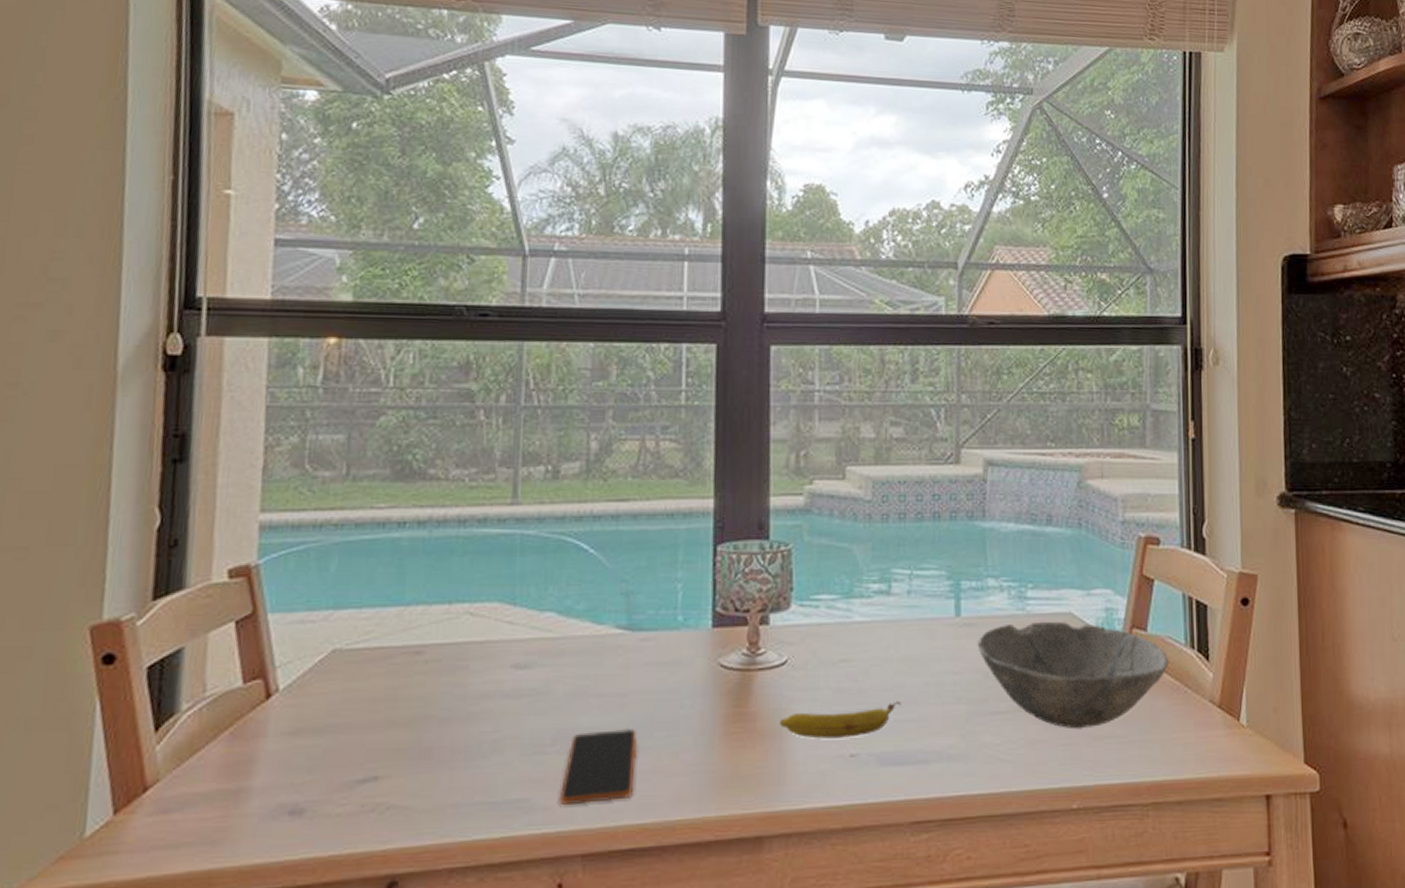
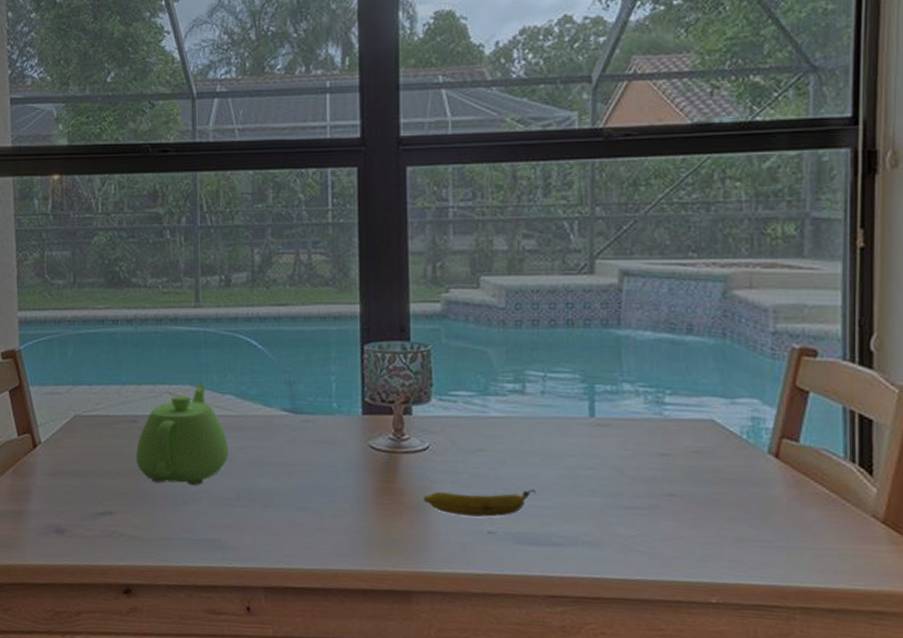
teapot: none [418,599,545,732] -> present [136,384,228,485]
smartphone: present [559,728,637,806] -> none [244,492,303,549]
bowl: present [977,621,1169,729] -> none [612,426,824,531]

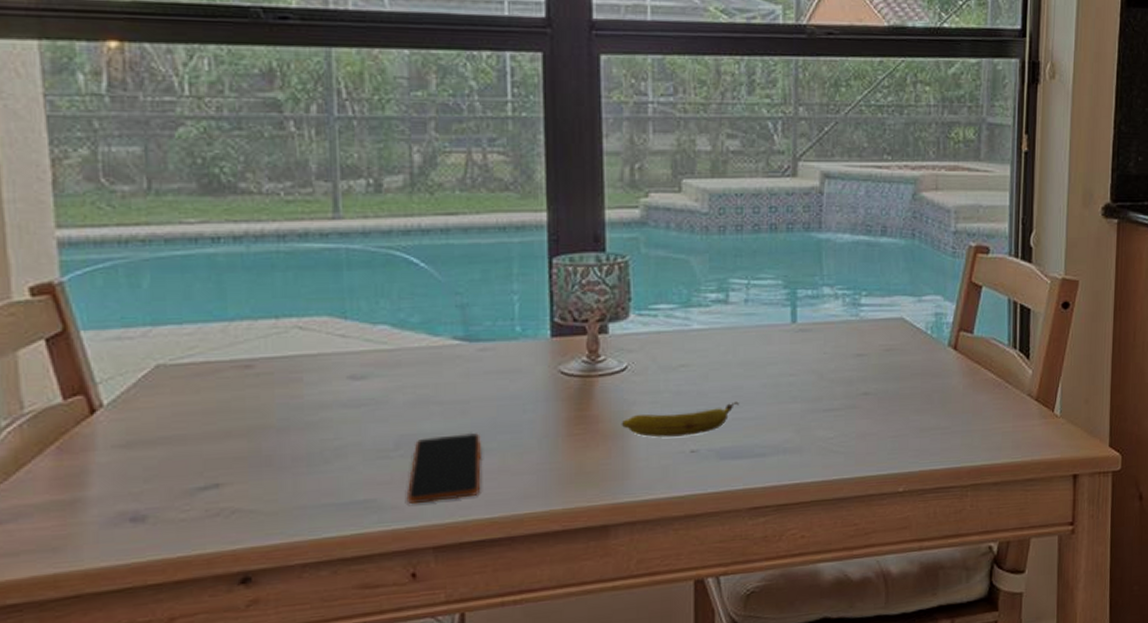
teapot: present [136,384,228,485] -> none [253,313,384,441]
smartphone: none [244,492,303,549] -> present [406,432,481,505]

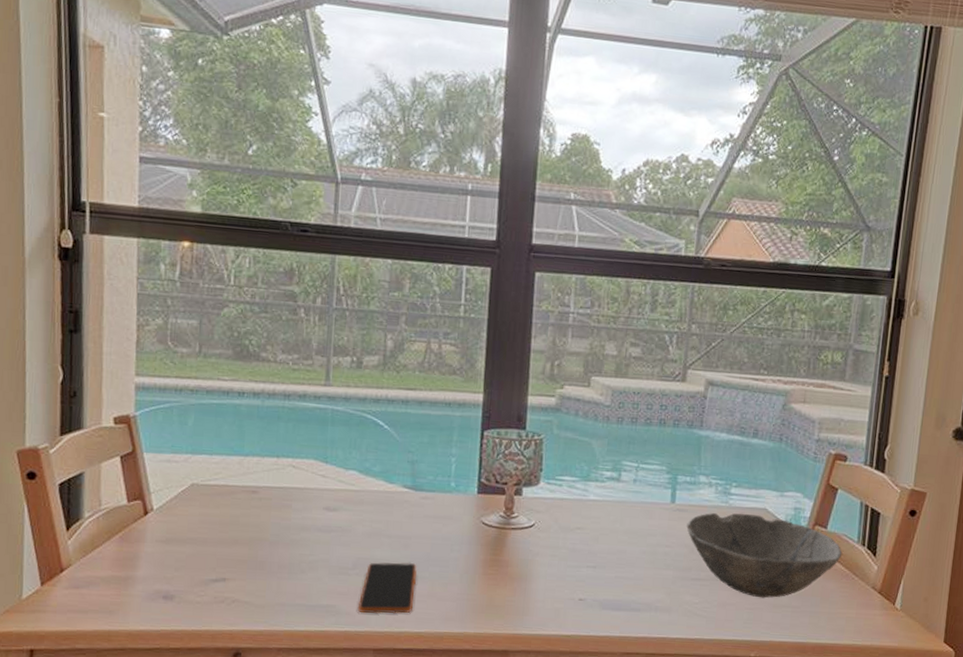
banana: present [621,401,739,438] -> none [525,563,622,587]
bowl: none [812,326,993,423] -> present [686,513,843,598]

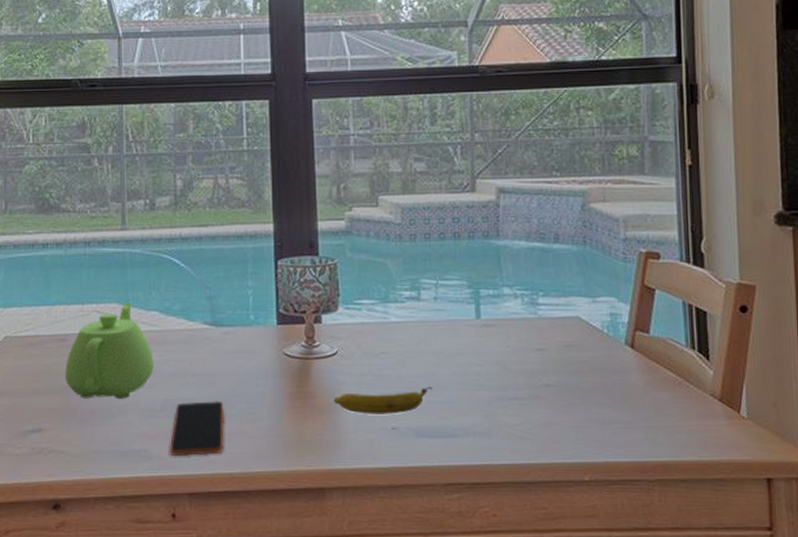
teapot: none [254,459,349,555] -> present [65,302,154,399]
banana: none [525,563,622,587] -> present [333,386,432,414]
bowl: present [686,513,843,598] -> none [496,323,671,415]

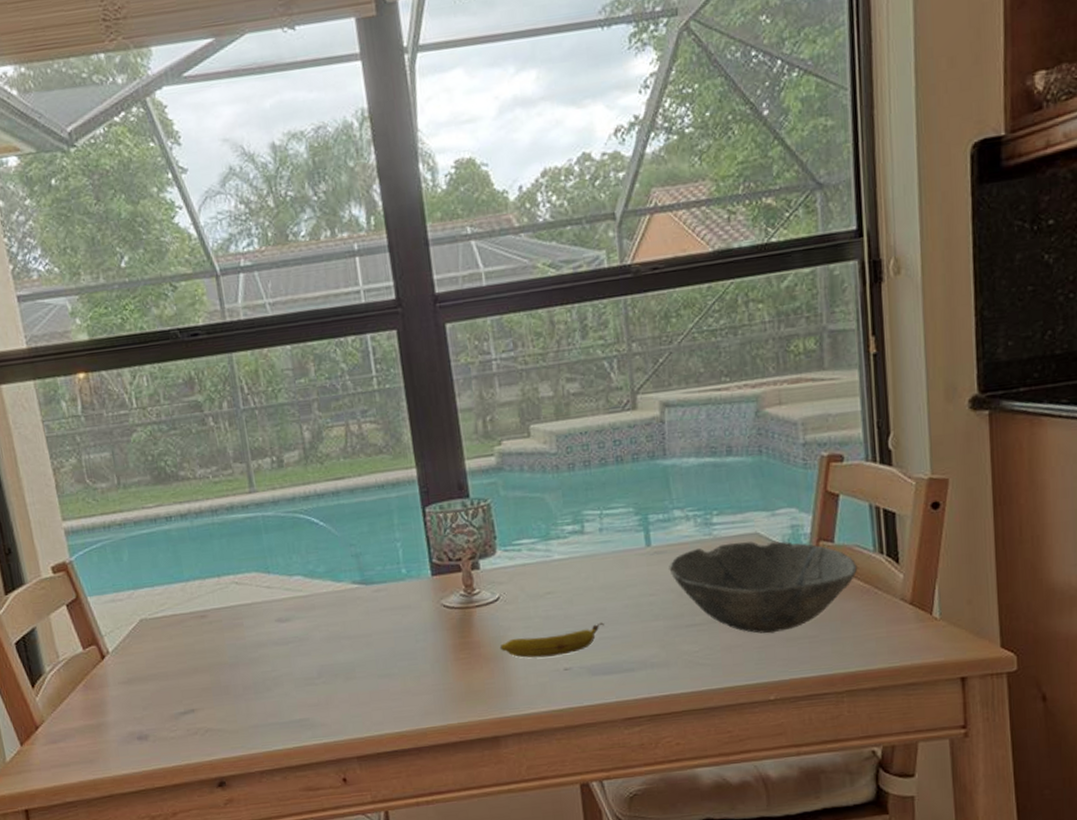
teapot: present [65,302,154,399] -> none [209,568,305,674]
smartphone: present [169,400,224,457] -> none [331,660,389,722]
bowl: none [496,323,671,415] -> present [669,541,858,634]

